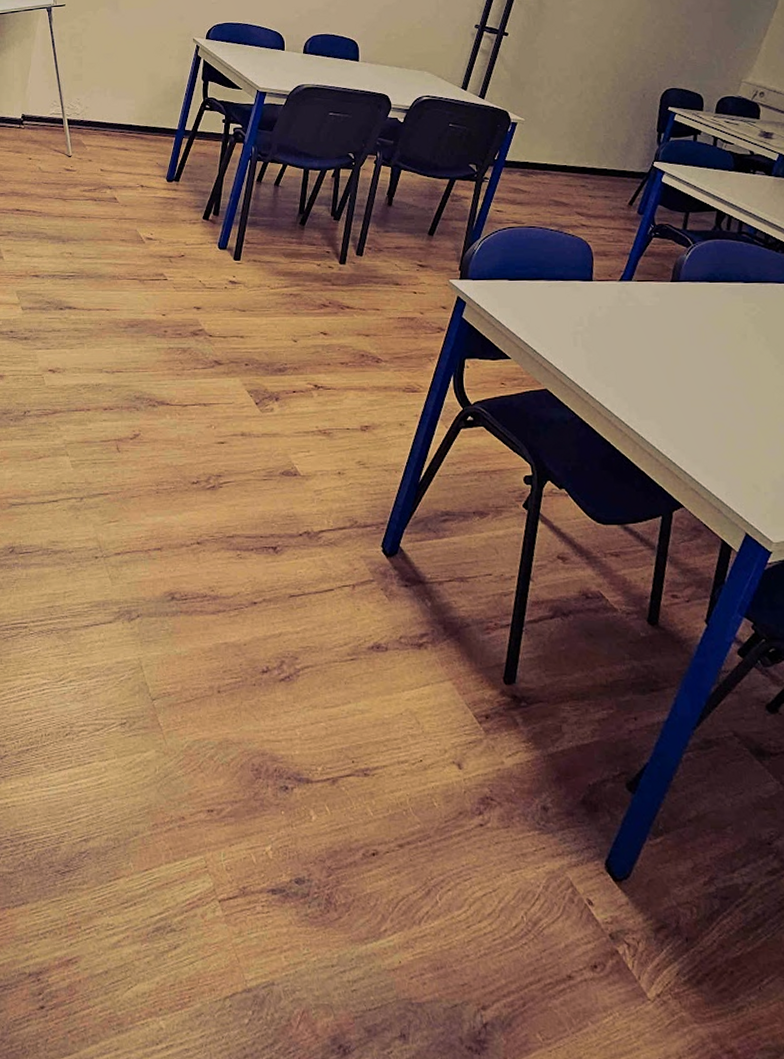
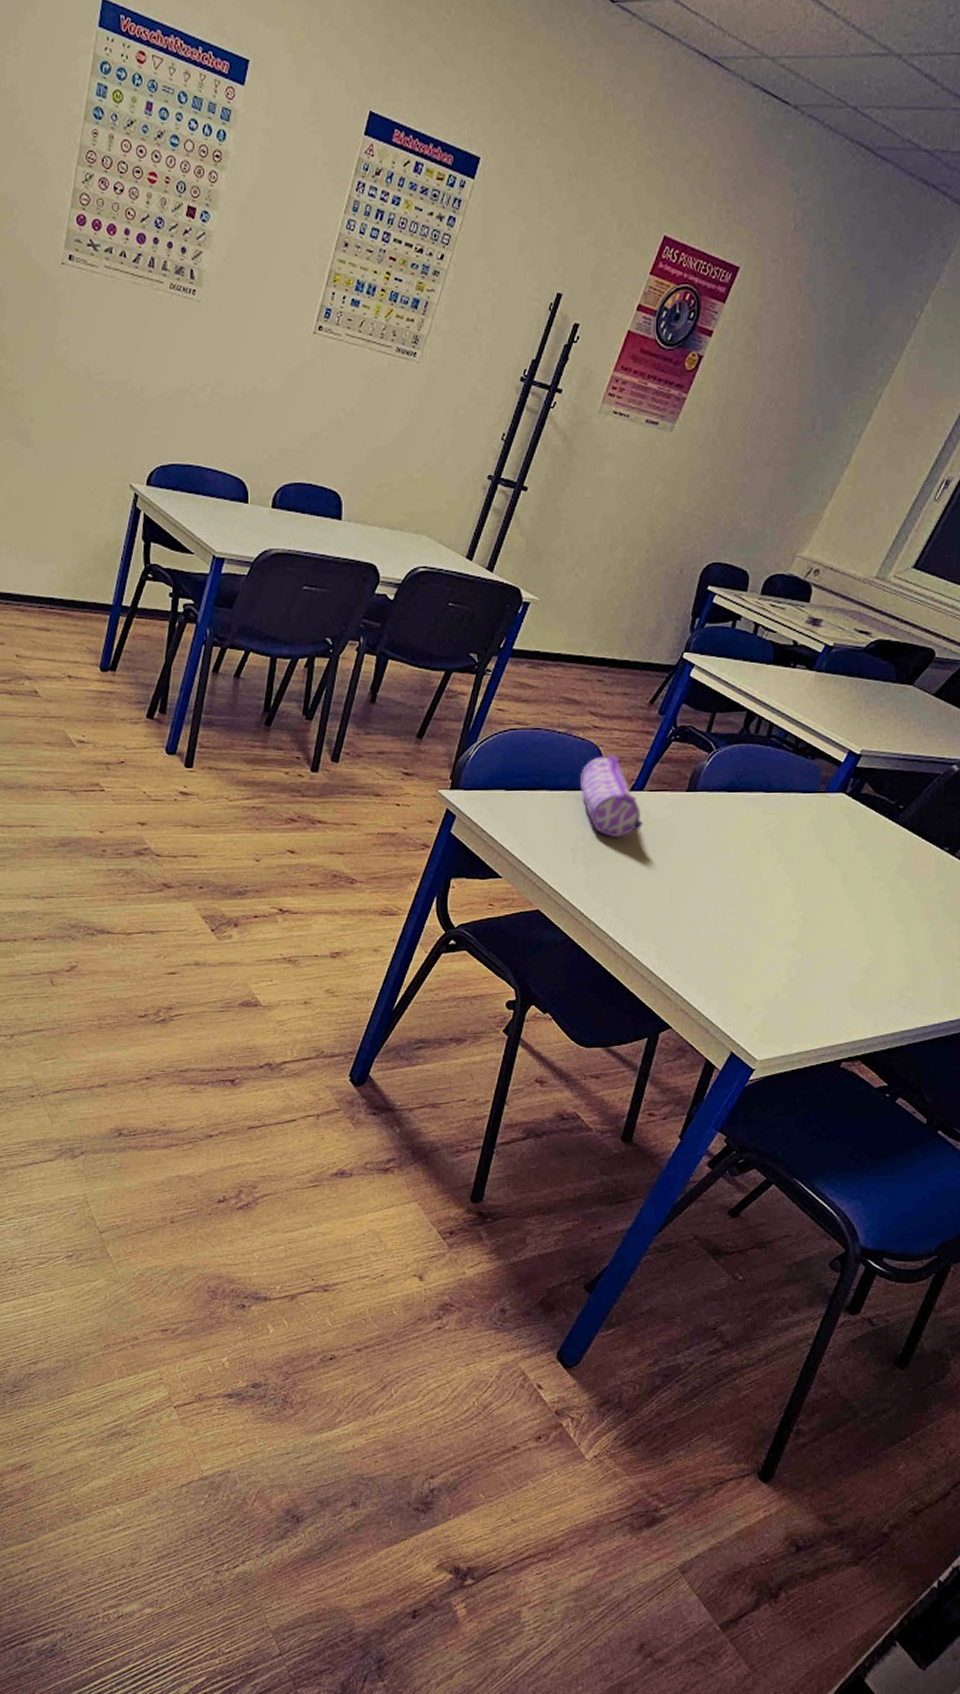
pencil case: none [573,248,635,322] -> present [580,753,643,837]

